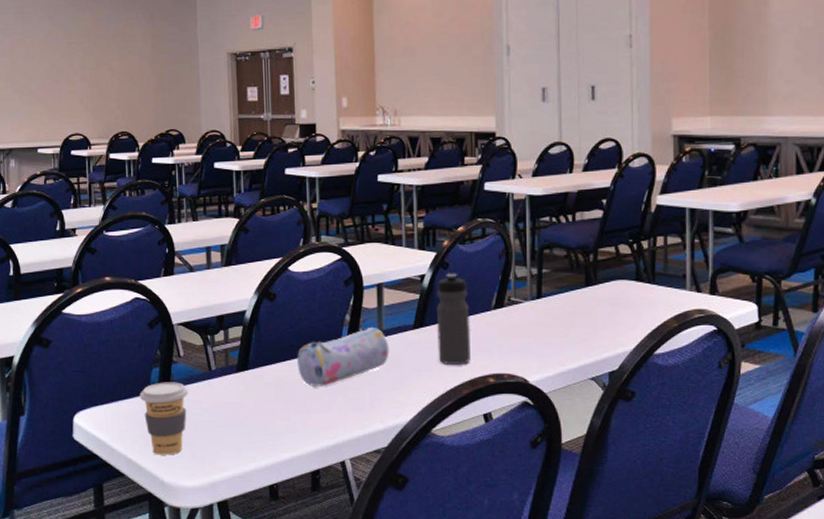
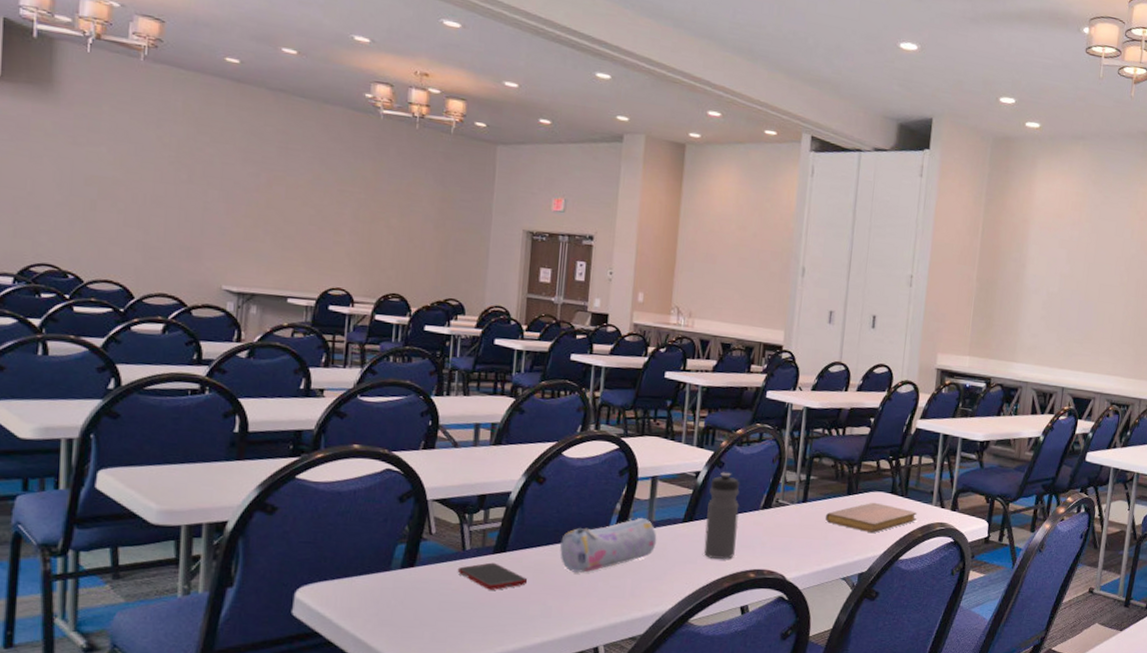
coffee cup: present [140,382,189,455] -> none [379,559,437,636]
cell phone: none [206,381,271,408] -> present [457,562,528,590]
notebook: none [563,292,669,326] -> present [825,502,917,533]

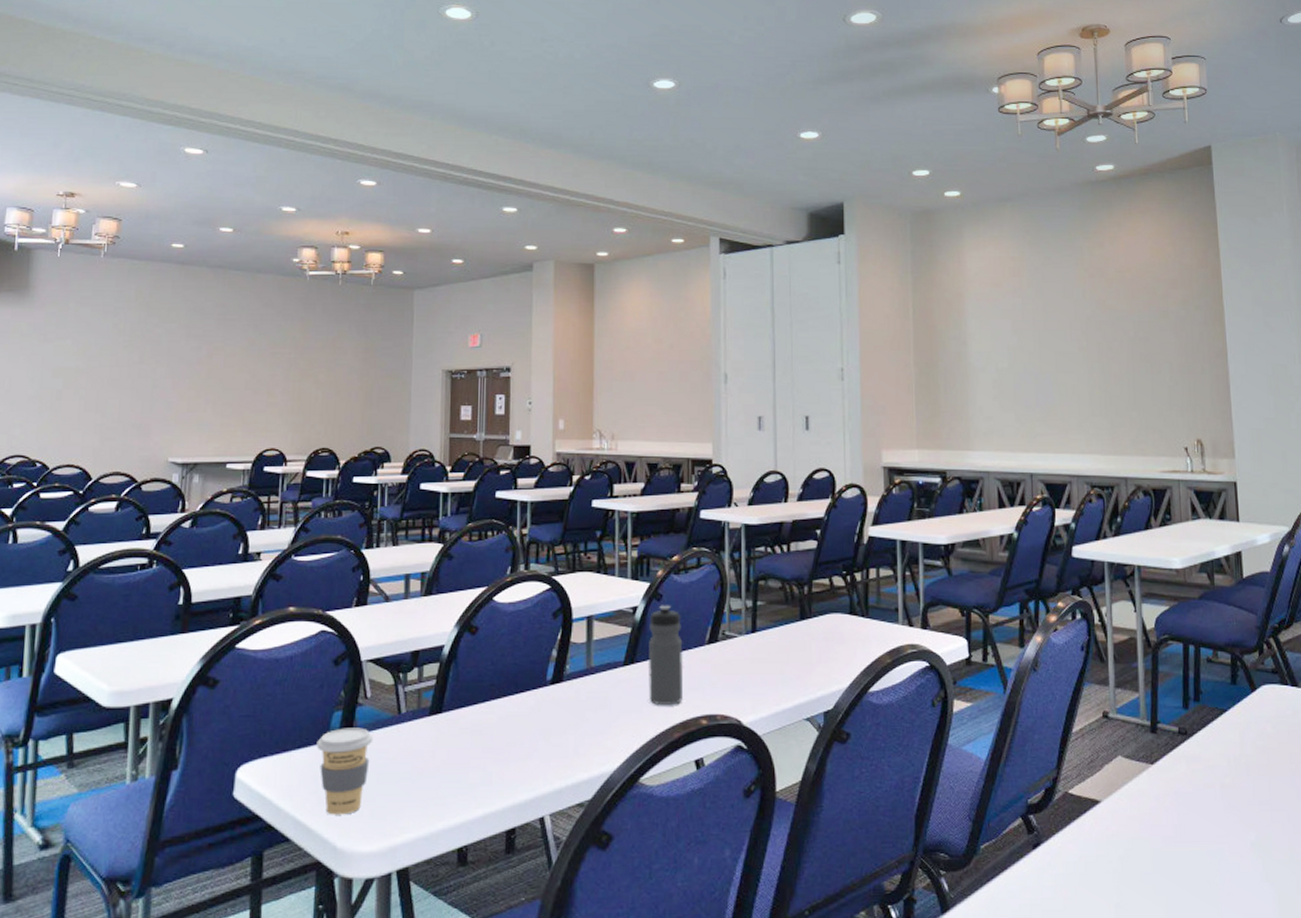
coffee cup: none [379,559,437,636] -> present [316,727,374,815]
cell phone: present [457,562,528,590] -> none [394,726,466,757]
pencil case: present [560,517,657,573] -> none [497,663,598,731]
notebook: present [825,502,917,533] -> none [778,626,882,662]

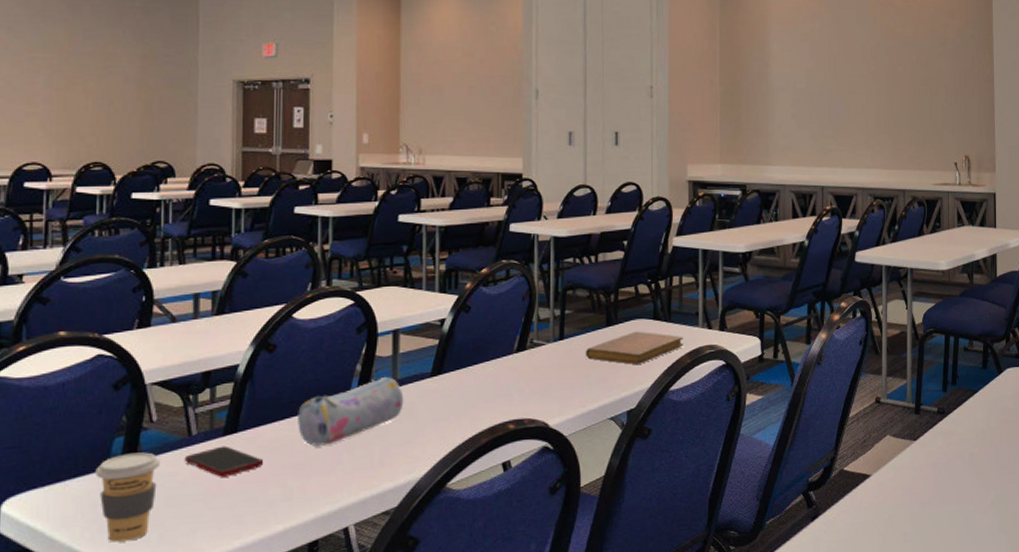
cell phone: none [394,726,466,757] -> present [184,446,264,477]
pencil case: none [497,663,598,731] -> present [298,376,404,446]
water bottle: present [647,605,684,705] -> none [455,316,492,413]
notebook: none [778,626,882,662] -> present [585,331,683,365]

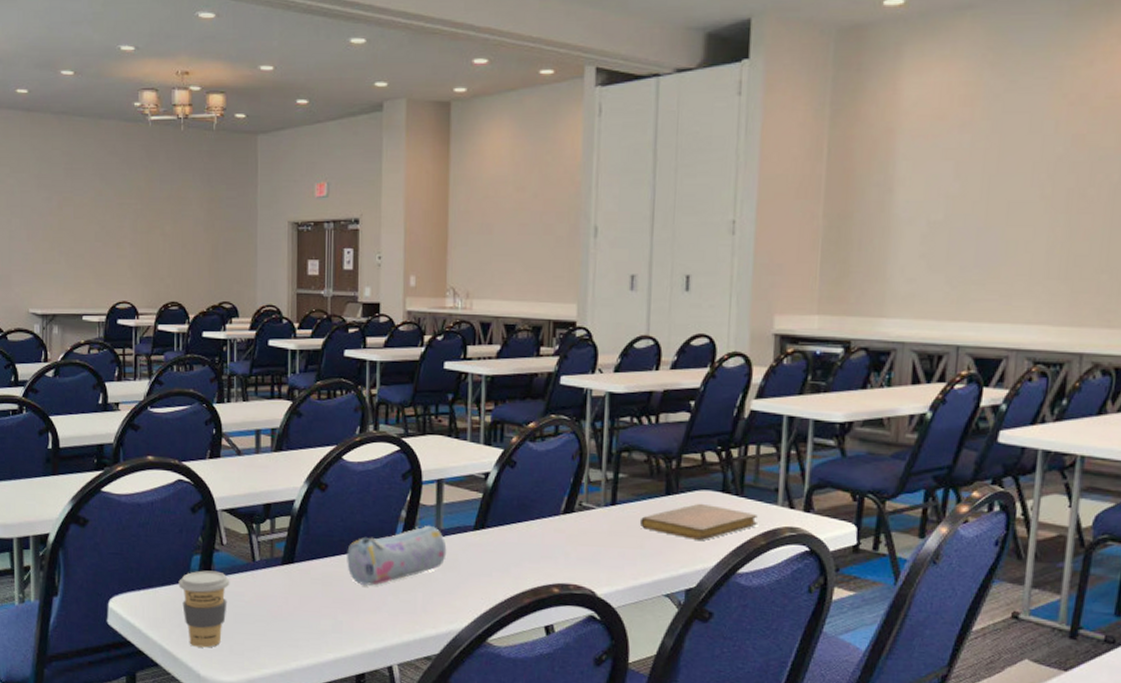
cell phone: present [184,446,264,477] -> none [249,574,317,603]

